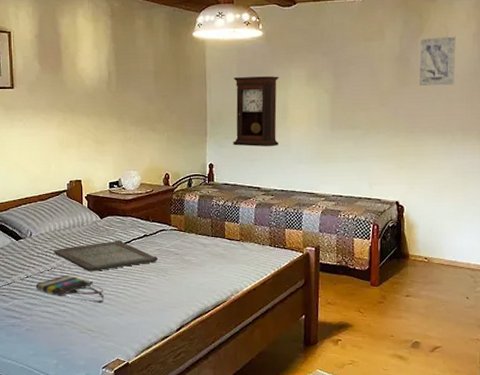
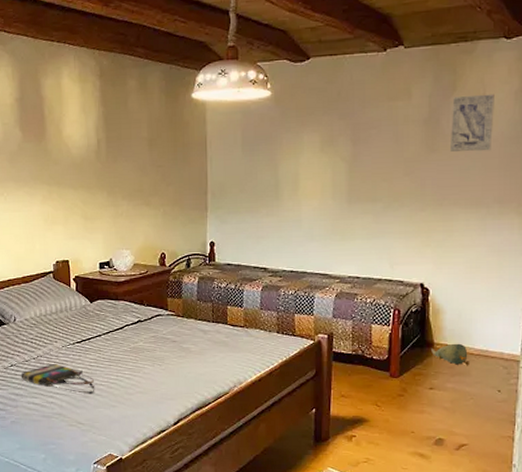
serving tray: present [54,240,159,272] -> none [40,326,154,360]
pendulum clock: present [233,76,279,147] -> none [237,142,290,223]
plush toy: none [407,255,441,275] -> present [431,343,469,366]

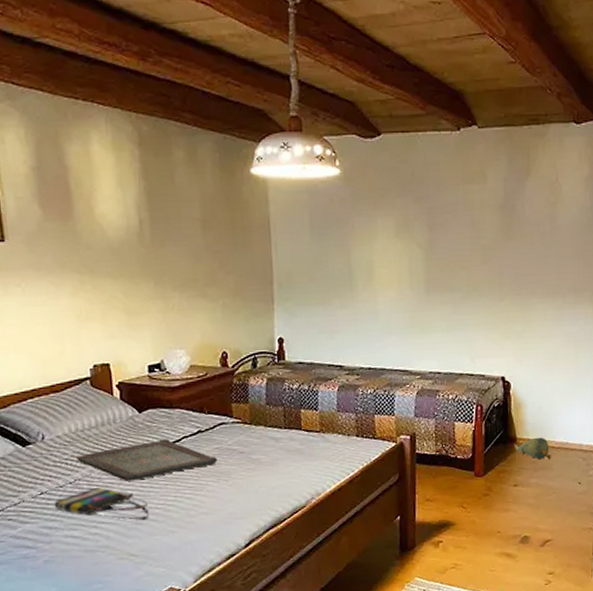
serving tray: none [40,326,154,360] -> present [77,439,218,481]
wall art: present [451,93,494,152] -> none [526,180,567,240]

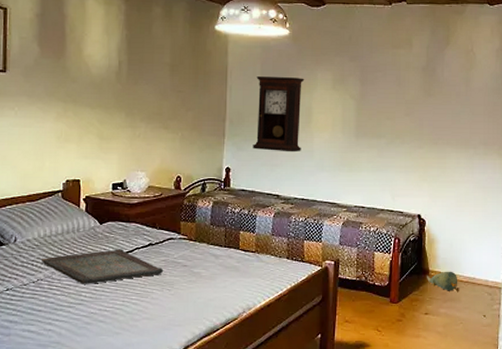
tote bag: present [54,488,150,520] -> none [17,288,99,320]
pendulum clock: none [305,226,364,316] -> present [253,76,305,153]

